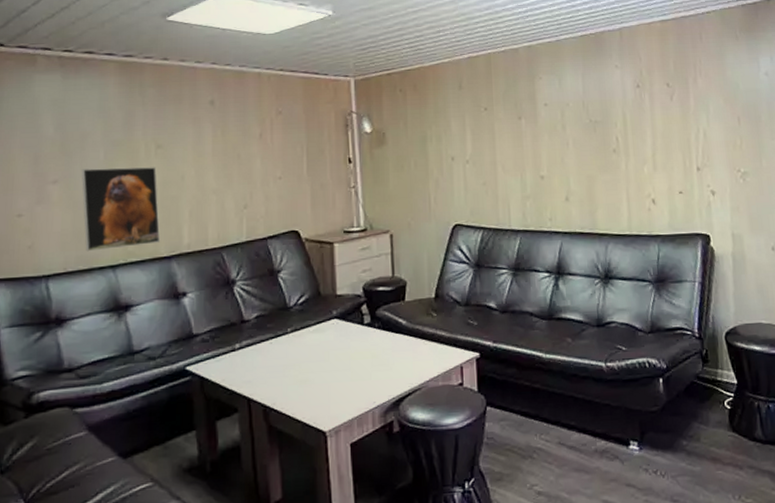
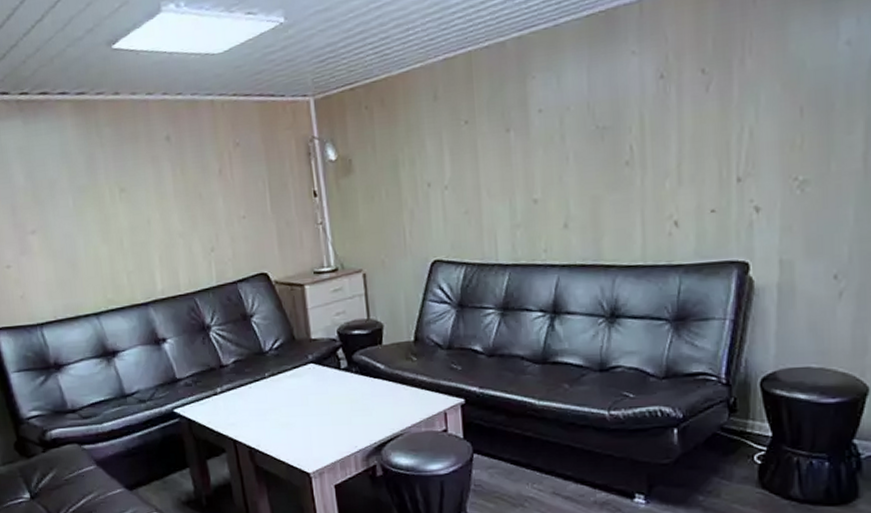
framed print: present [81,167,160,252] -> none [54,212,135,300]

